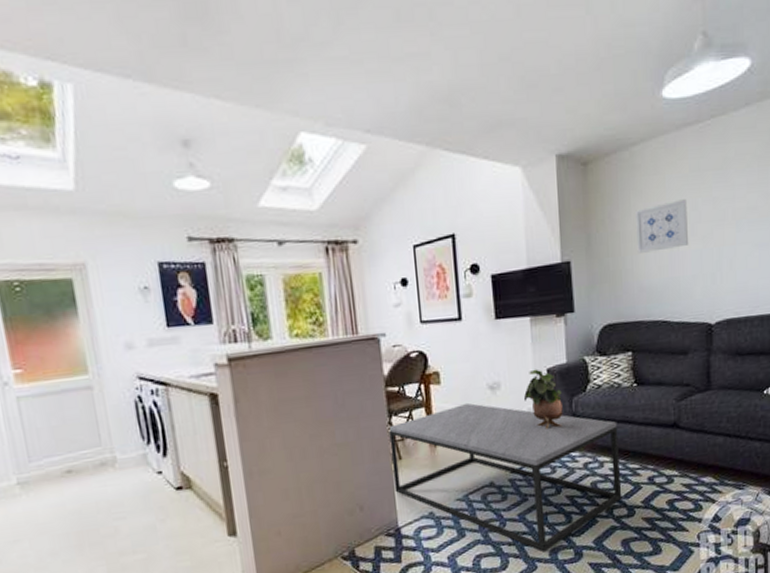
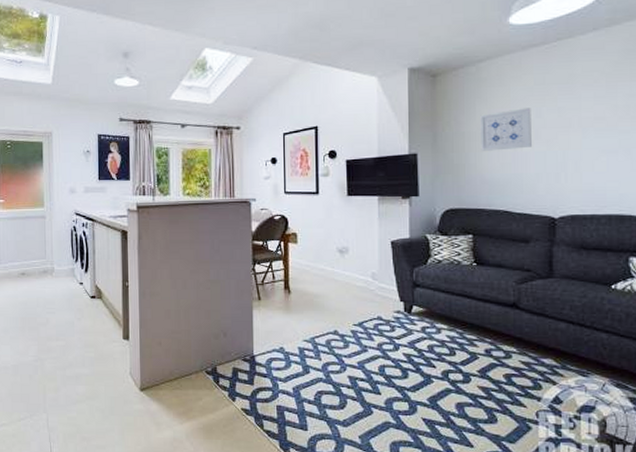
coffee table: present [389,402,622,552] -> none [252,261,458,400]
potted plant: present [524,369,563,429] -> none [369,240,404,292]

